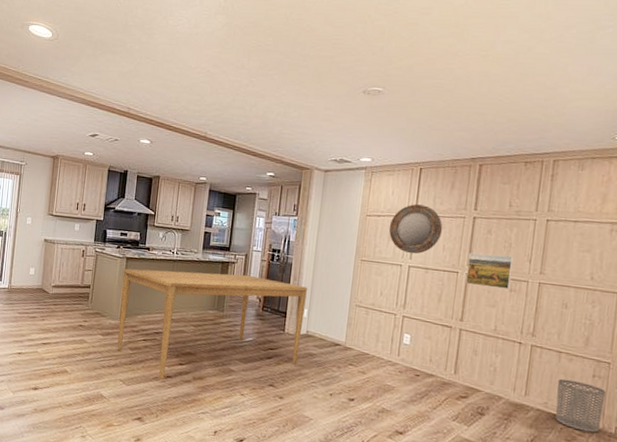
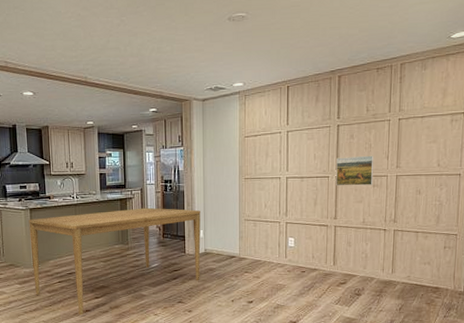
home mirror: present [388,204,443,254] -> none [265,120,312,166]
waste bin: present [555,378,606,433] -> none [416,253,455,294]

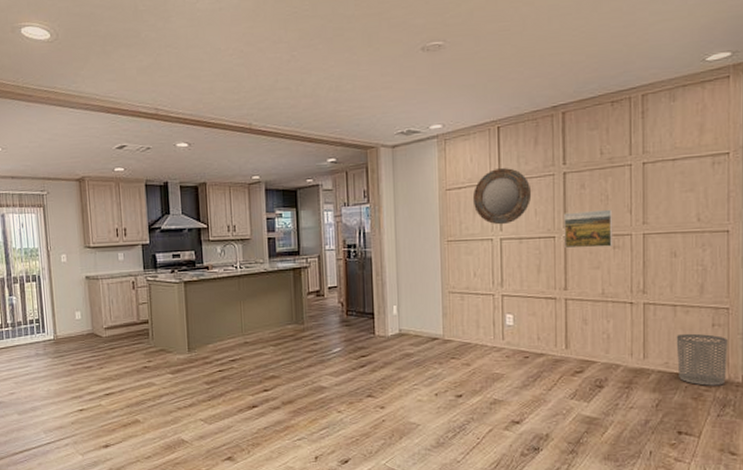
dining table: present [29,207,201,316] -> none [183,278,394,413]
home mirror: none [265,120,312,166] -> present [472,168,532,225]
waste bin: none [416,253,455,294] -> present [676,333,728,386]

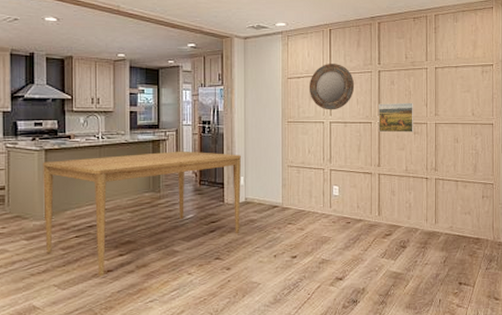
dining table: none [183,278,394,413] -> present [43,151,241,277]
waste bin: present [676,333,728,386] -> none [458,203,493,245]

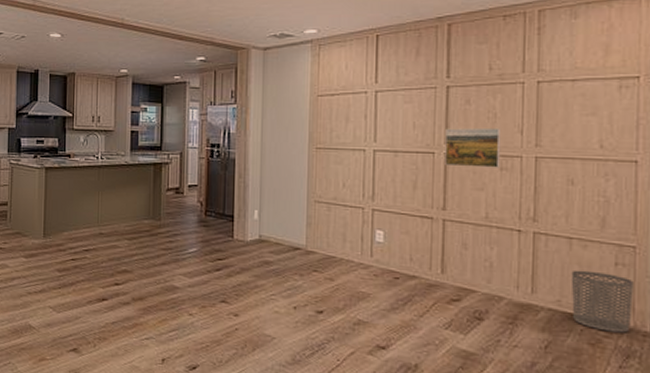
dining table: present [43,151,241,277] -> none [42,176,255,305]
home mirror: present [309,64,355,110] -> none [345,78,411,136]
waste bin: none [458,203,493,245] -> present [570,270,634,333]

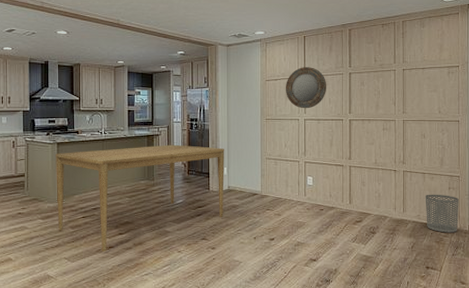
dining table: none [42,176,255,305] -> present [56,144,224,252]
home mirror: none [345,78,411,136] -> present [285,67,327,109]
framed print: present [445,127,502,168] -> none [349,101,383,129]

